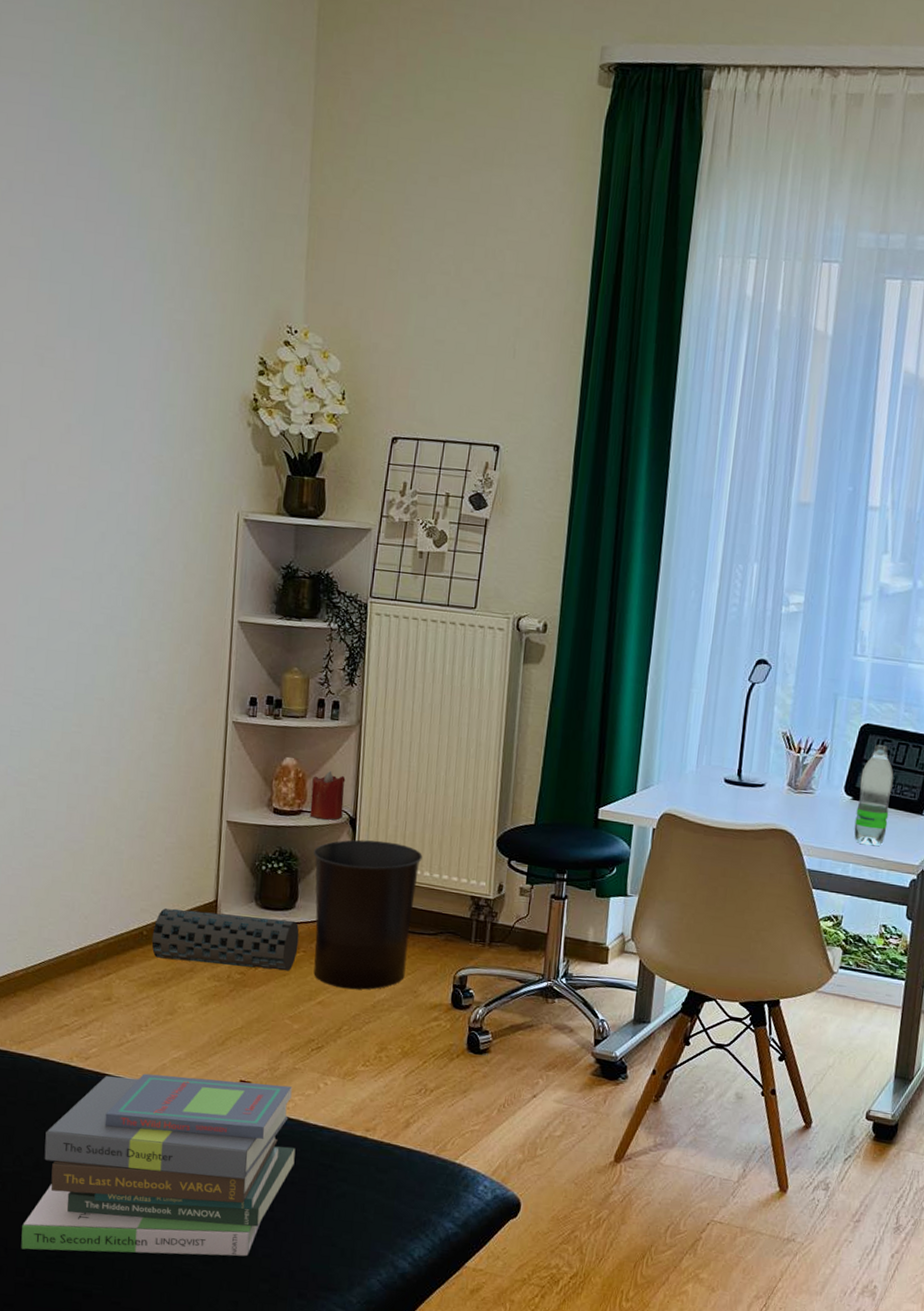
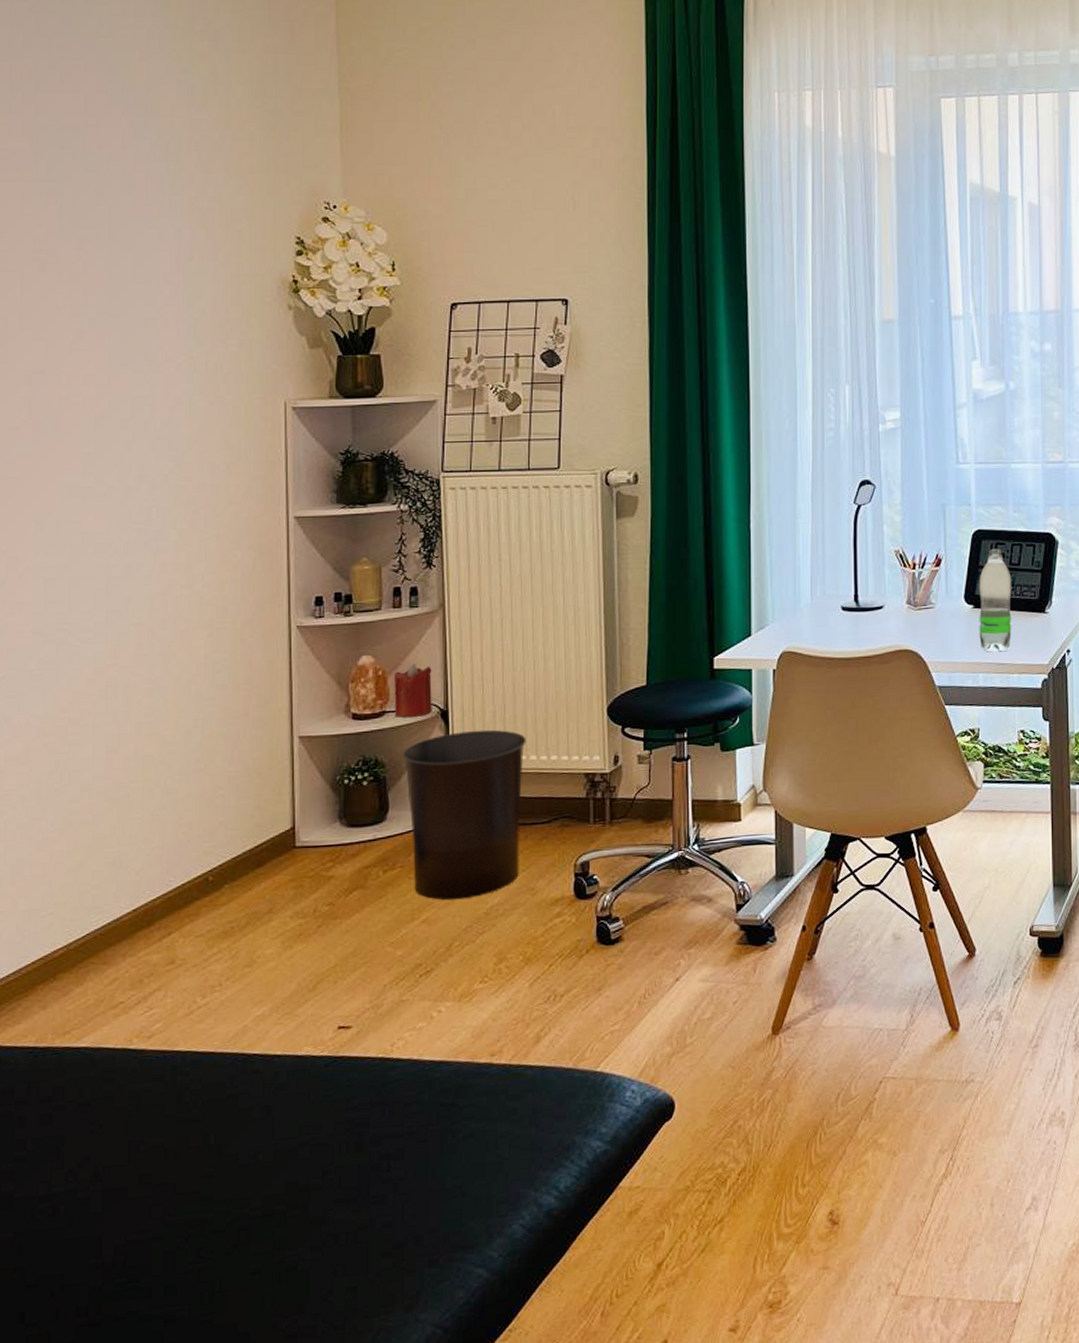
books: present [21,1073,296,1257] -> none [81,1022,411,1283]
foam roller: present [151,908,300,971] -> none [219,834,394,905]

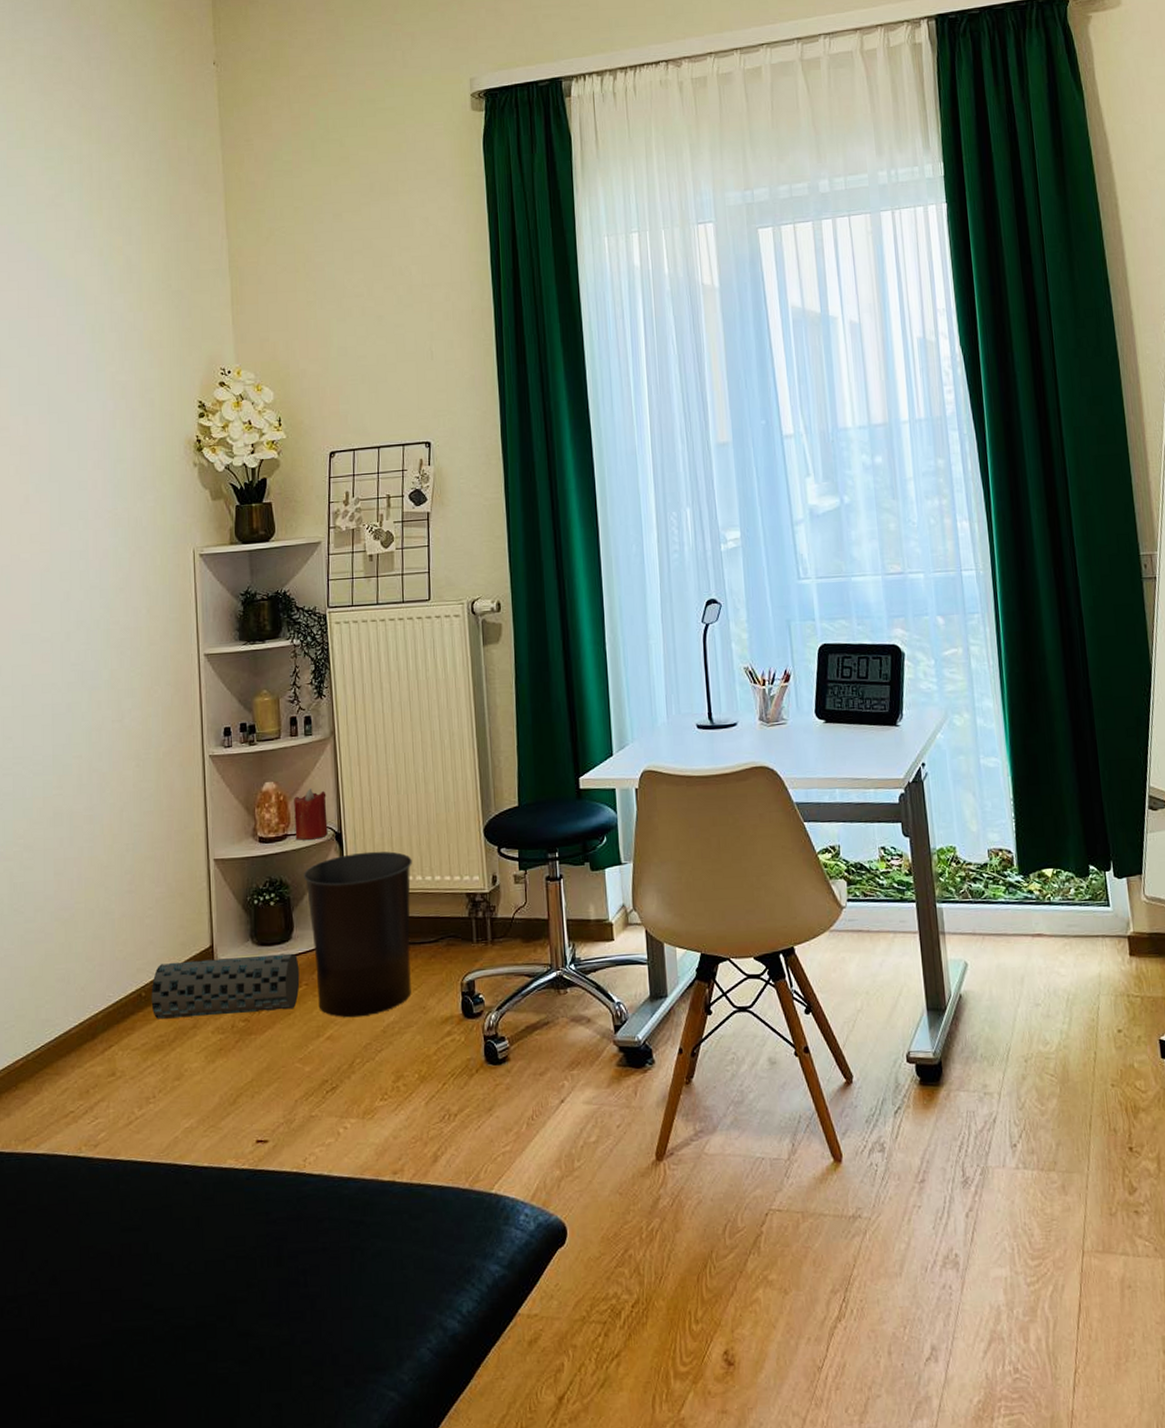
foam roller: none [219,834,394,905] -> present [151,953,300,1019]
bottle: present [979,549,1012,652] -> none [828,663,865,767]

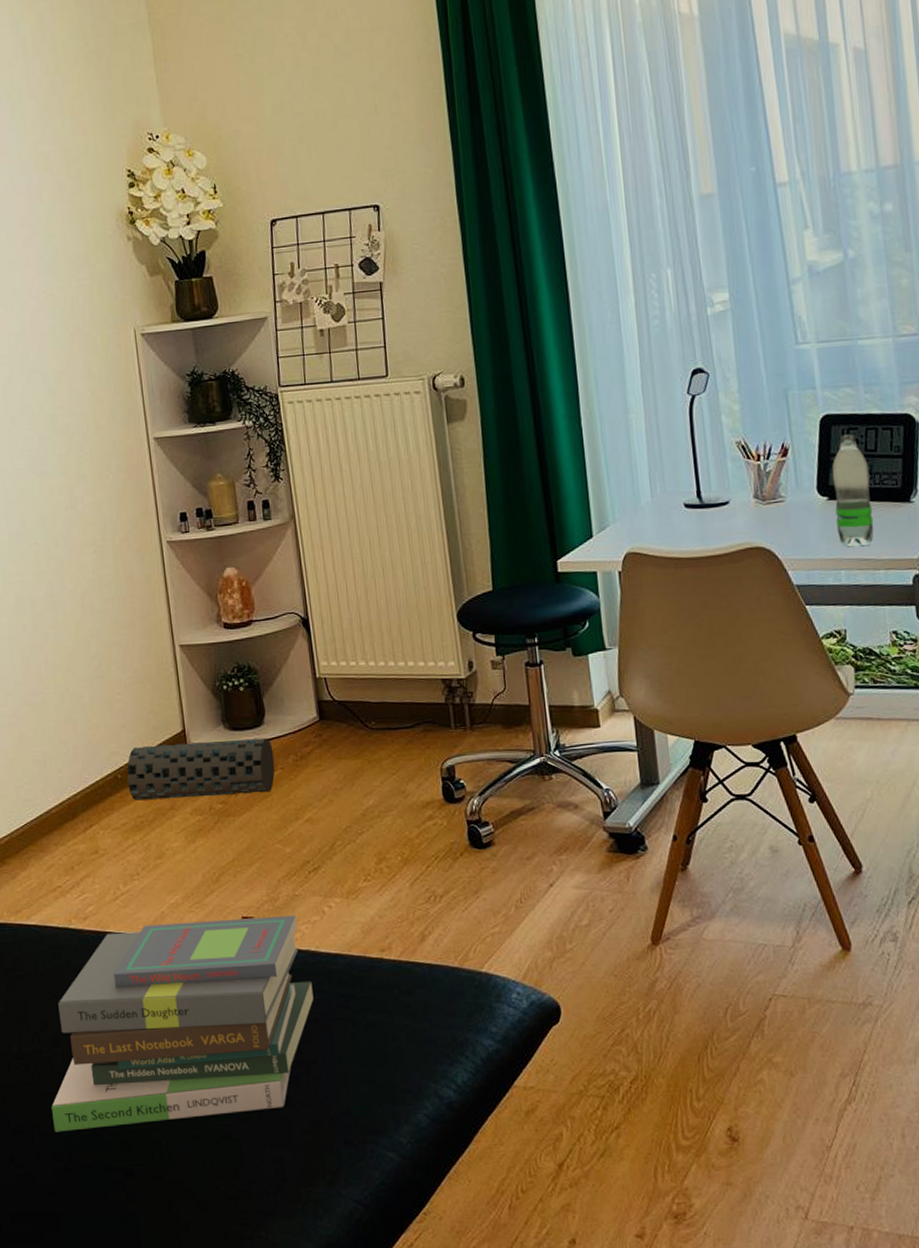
books: none [43,1137,323,1384] -> present [51,915,314,1132]
candle: present [294,788,328,840] -> none [257,574,294,626]
waste bin: present [303,851,412,1018] -> none [271,636,390,801]
bottle: none [828,663,865,767] -> present [832,434,874,547]

